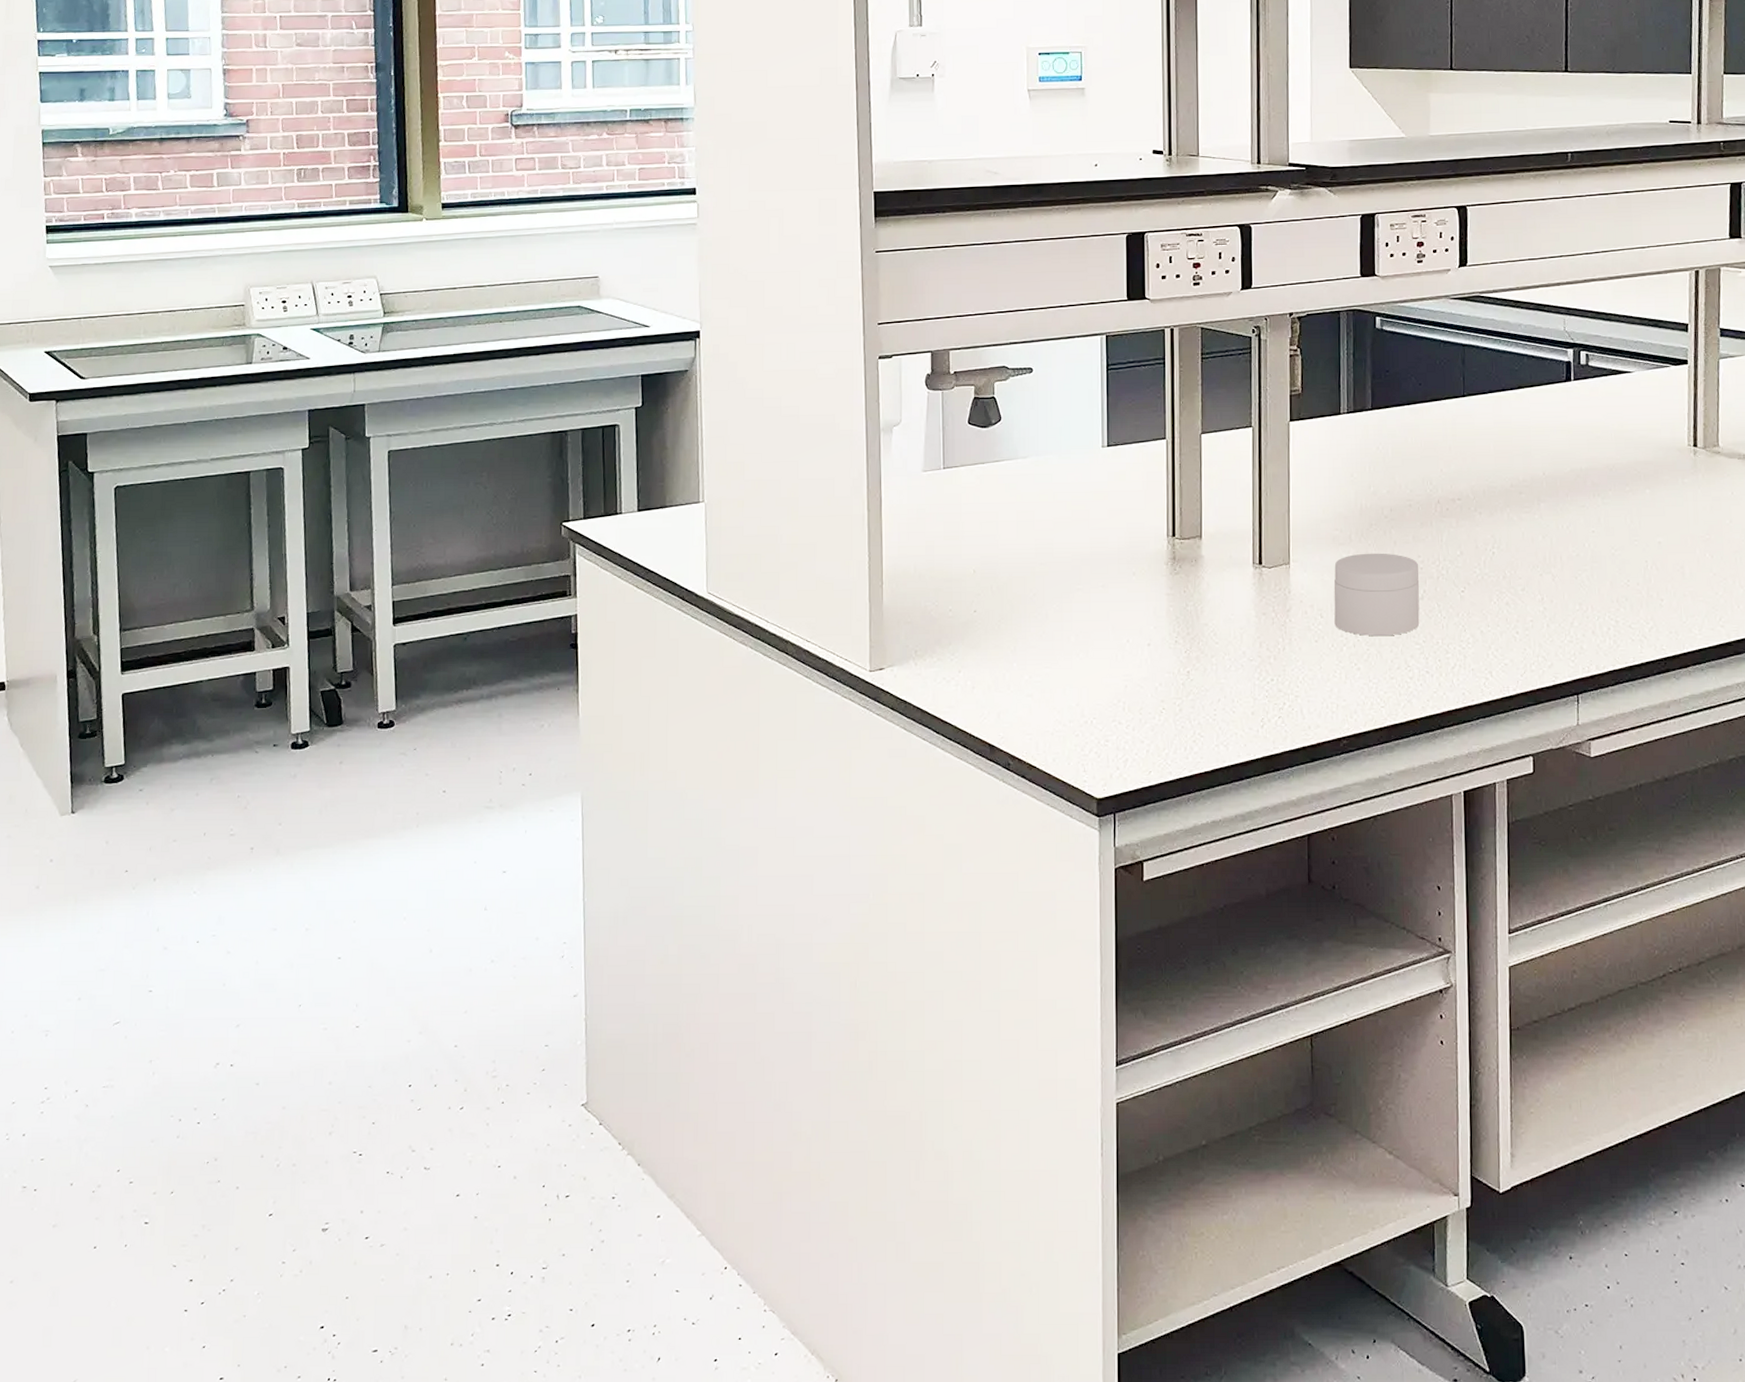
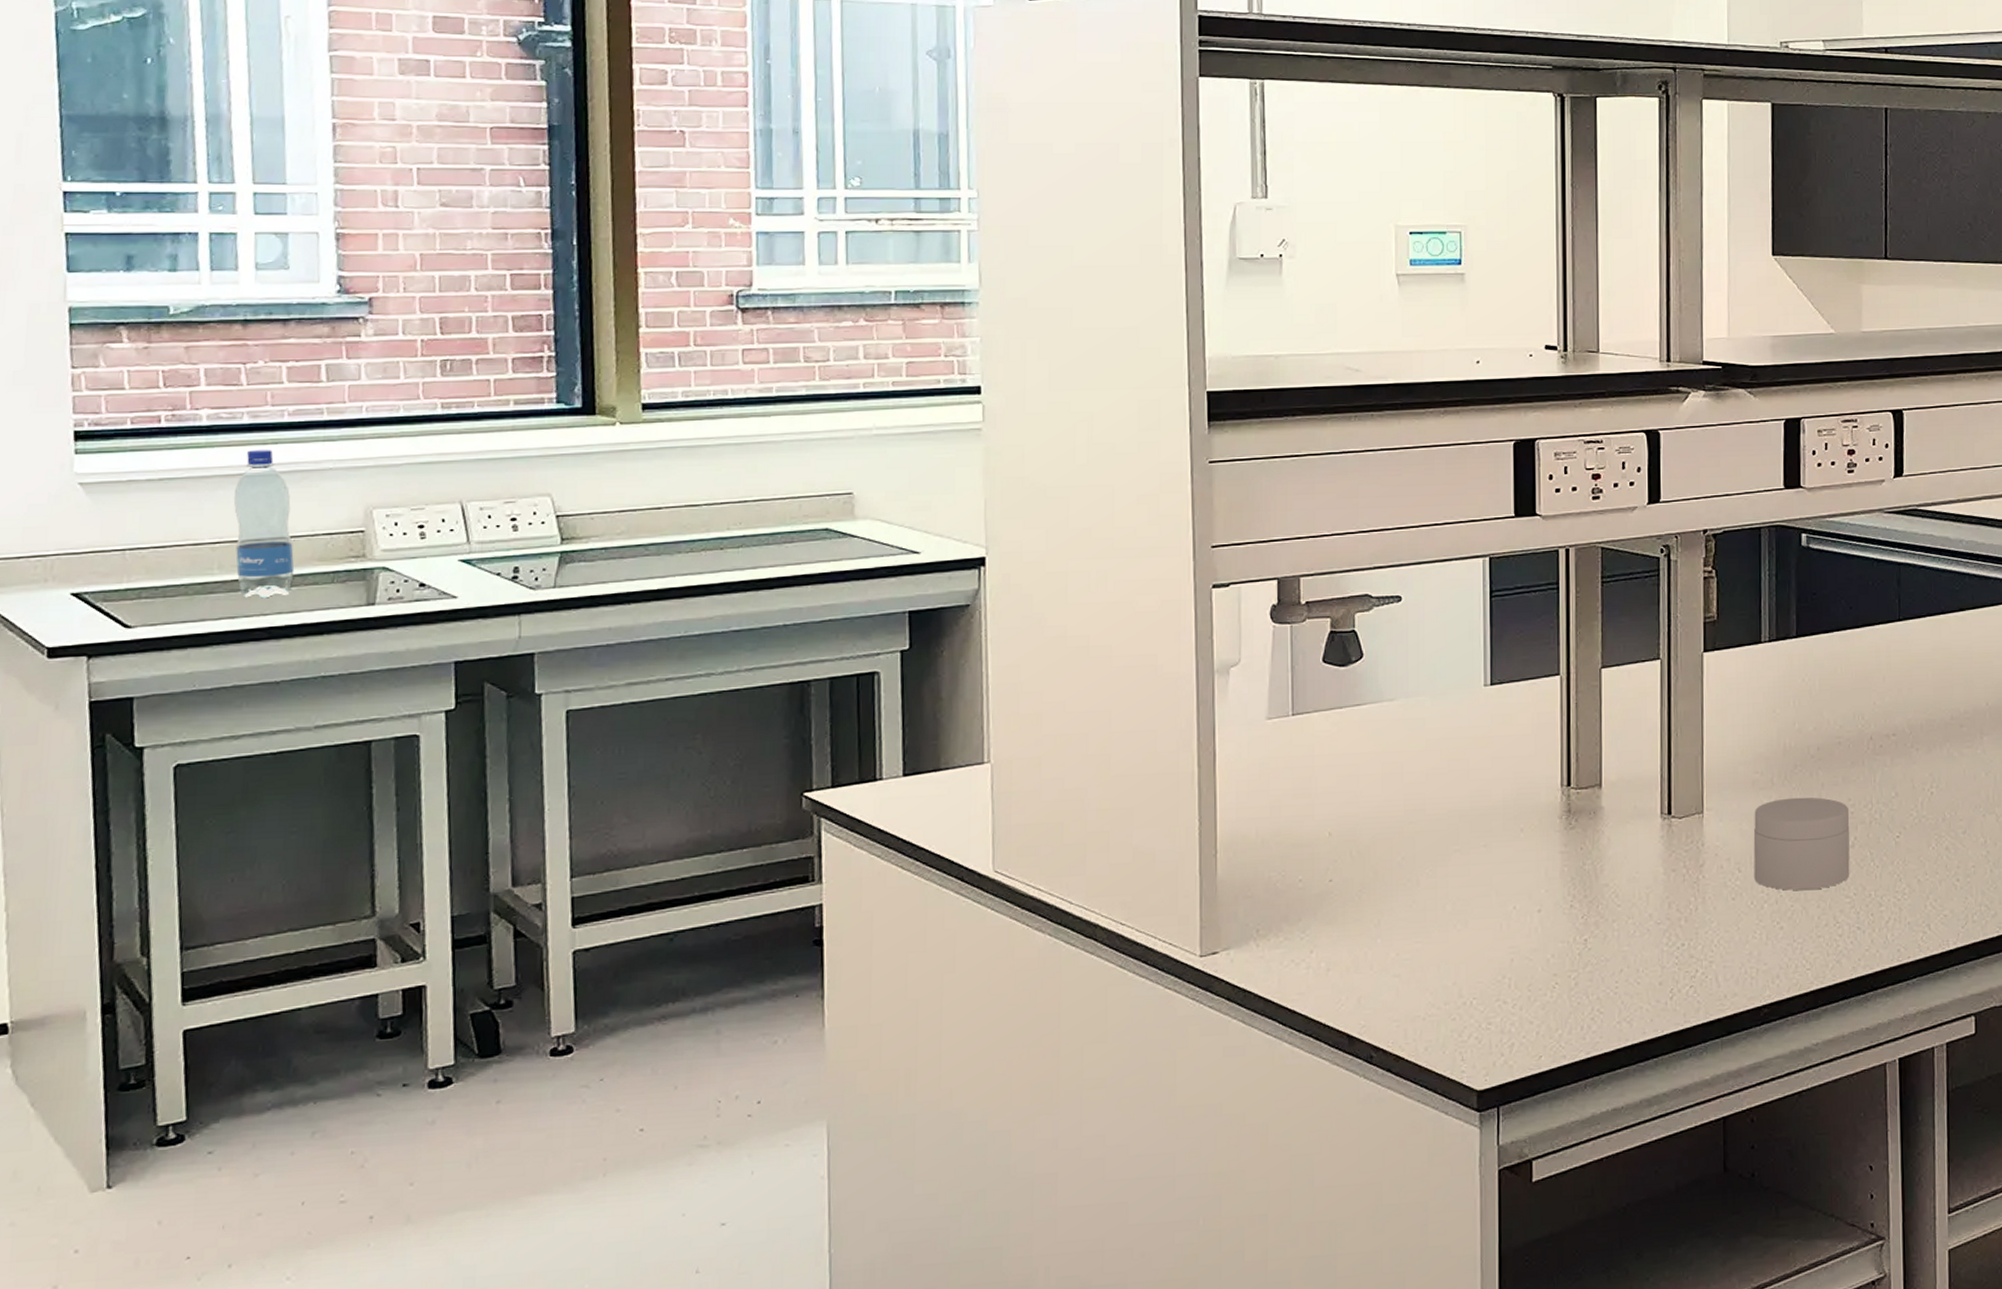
bottle: none [153,240,196,357] -> present [233,450,295,599]

